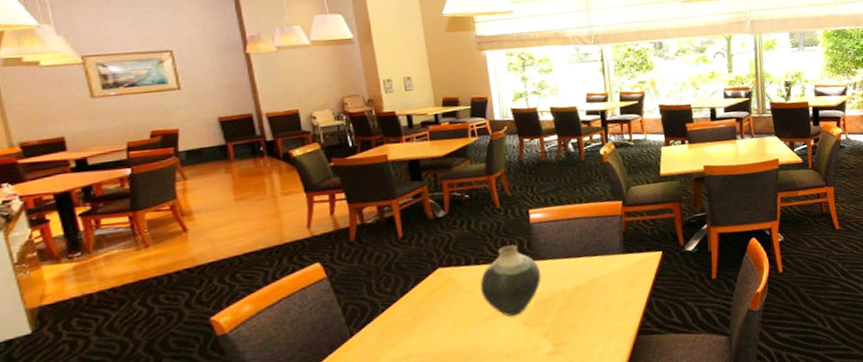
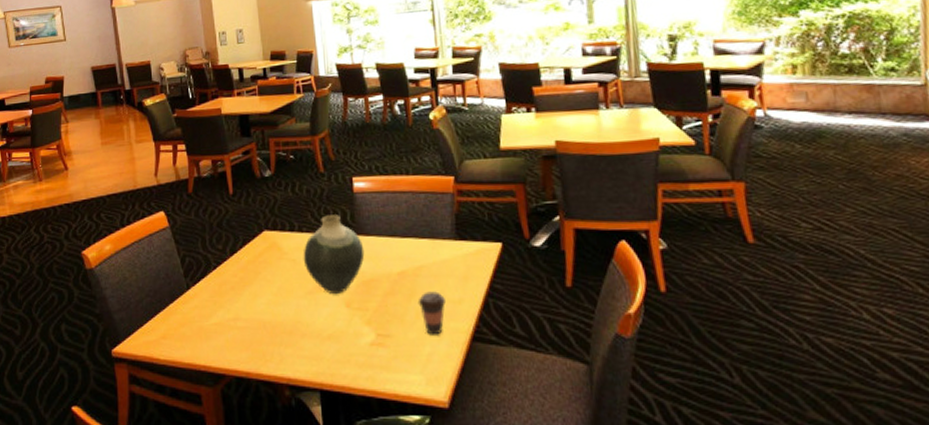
coffee cup: none [591,299,616,337] -> present [418,291,447,335]

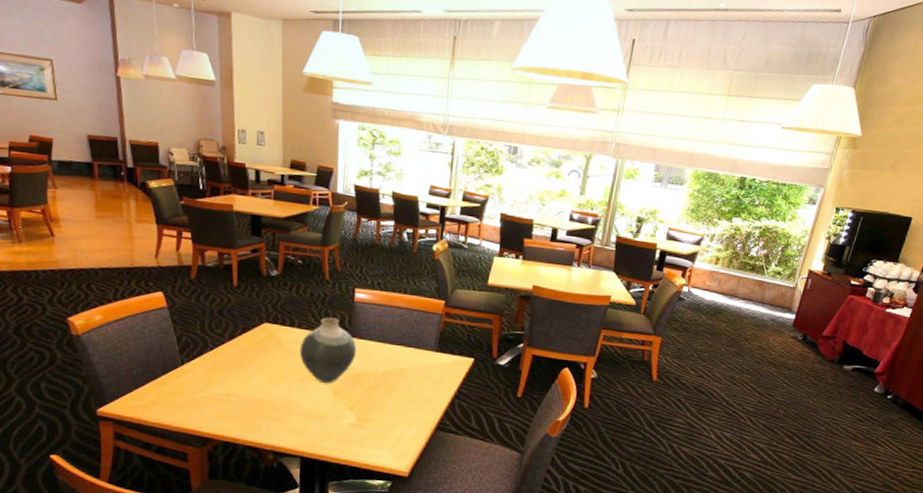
coffee cup: present [418,291,447,335] -> none [396,389,421,423]

